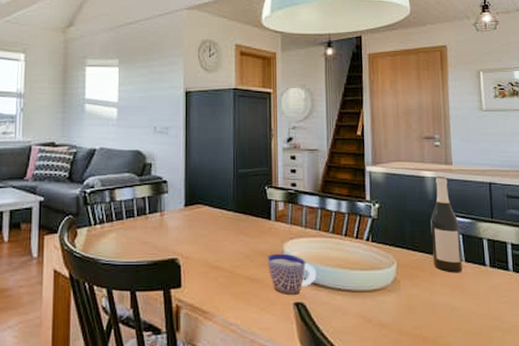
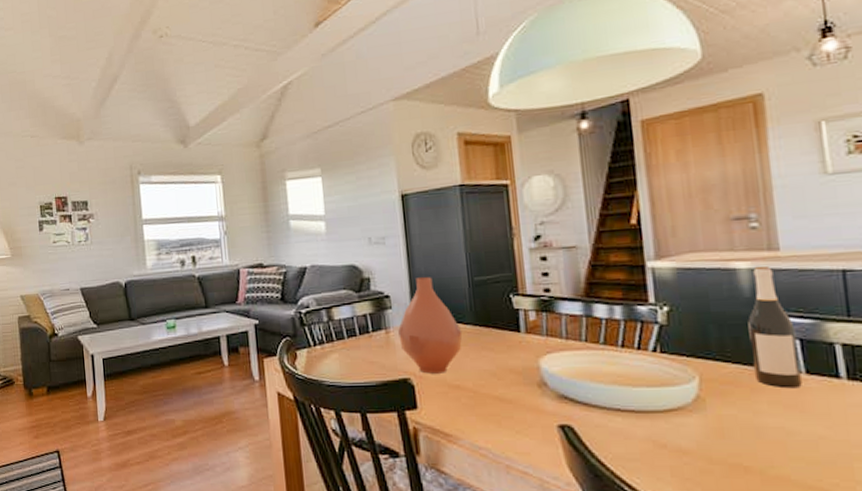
vase: none [172,165,225,255] -> present [398,276,463,374]
cup: present [267,253,317,295] -> none [519,369,586,416]

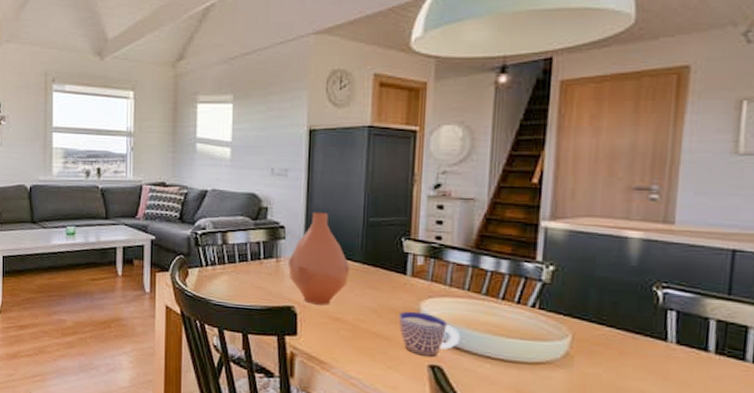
cup: none [519,369,586,416] -> present [398,311,460,357]
wine bottle: present [748,265,802,389] -> none [625,237,675,356]

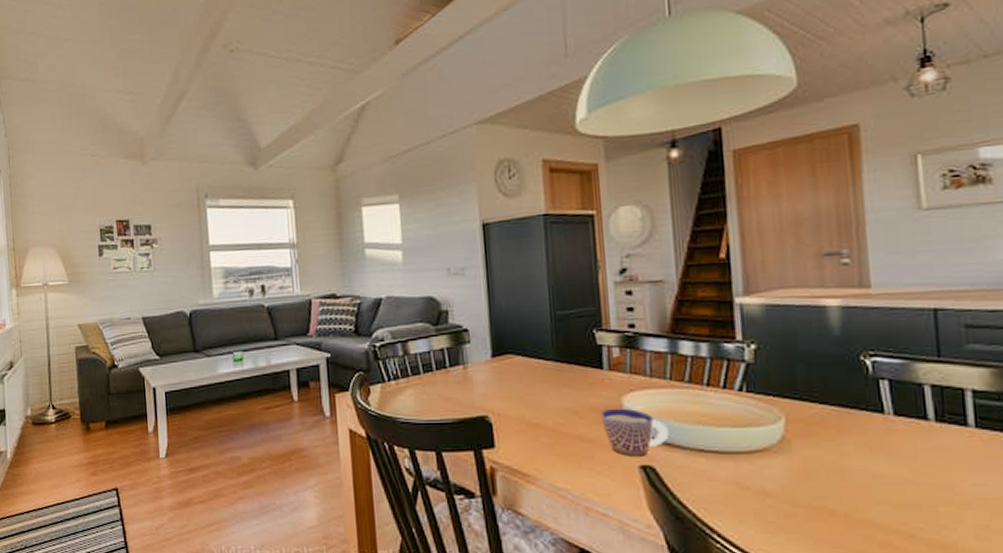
vase: present [288,211,350,305] -> none [476,309,543,411]

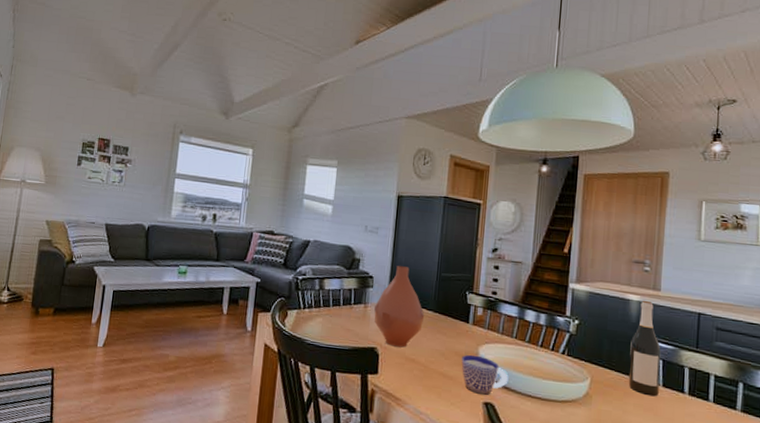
vase: none [476,309,543,411] -> present [374,265,425,348]
wine bottle: none [836,303,889,430] -> present [628,300,661,397]

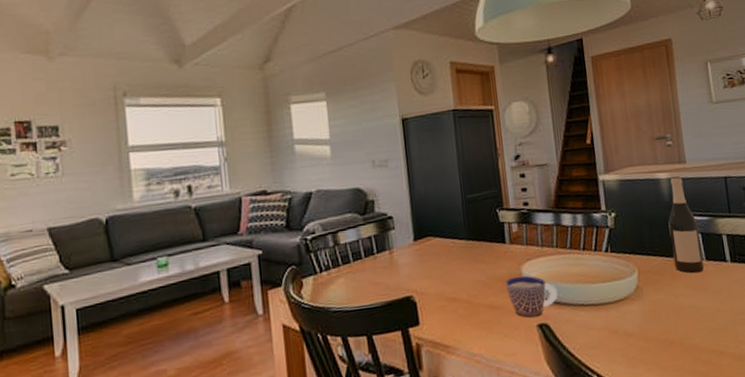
vase: present [374,265,425,348] -> none [401,196,458,290]

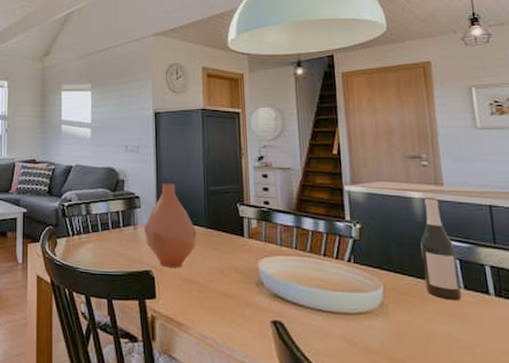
vase: none [401,196,458,290] -> present [144,182,197,268]
cup: present [505,276,558,318] -> none [241,270,295,313]

